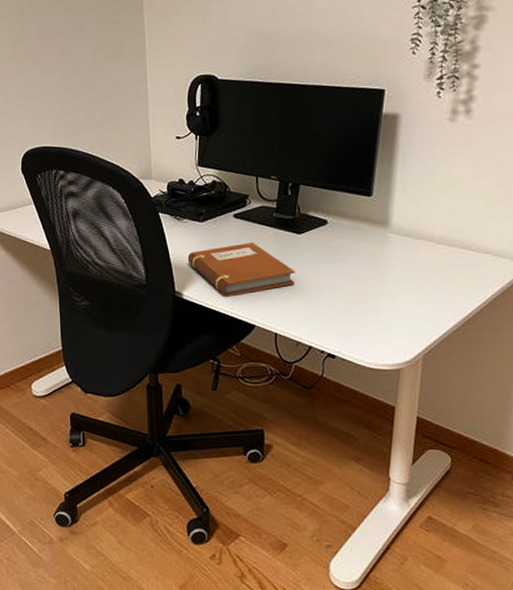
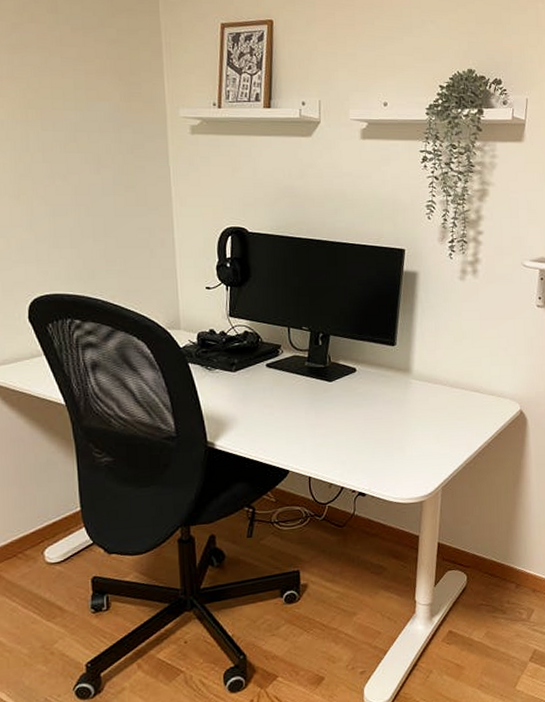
notebook: present [187,243,295,297] -> none [219,391,327,445]

